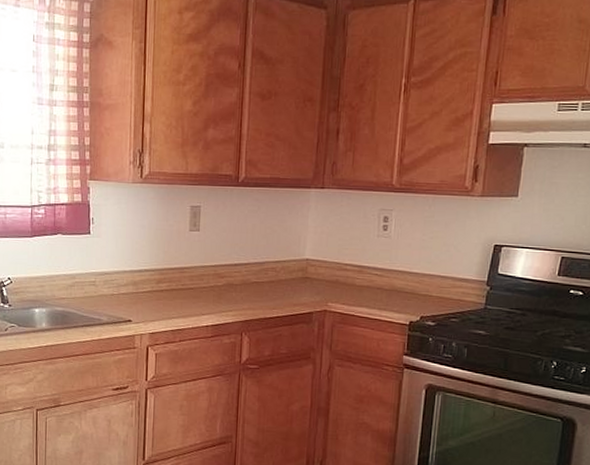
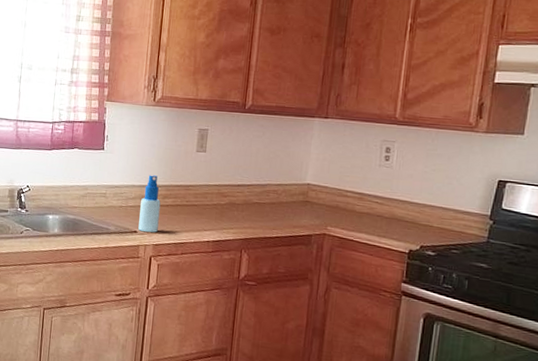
spray bottle: none [132,259,155,320] -> present [138,175,161,233]

